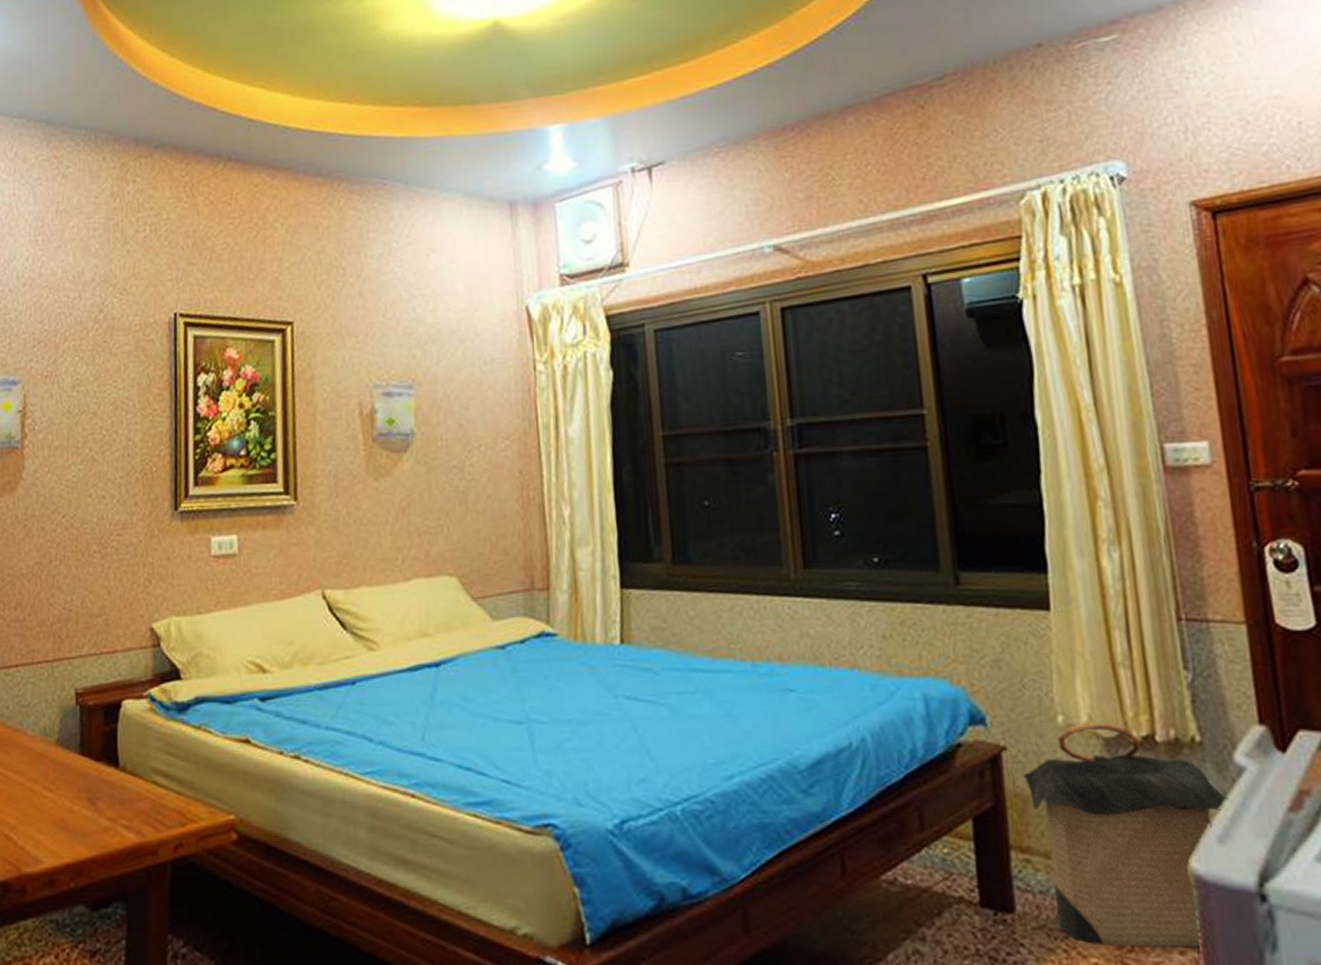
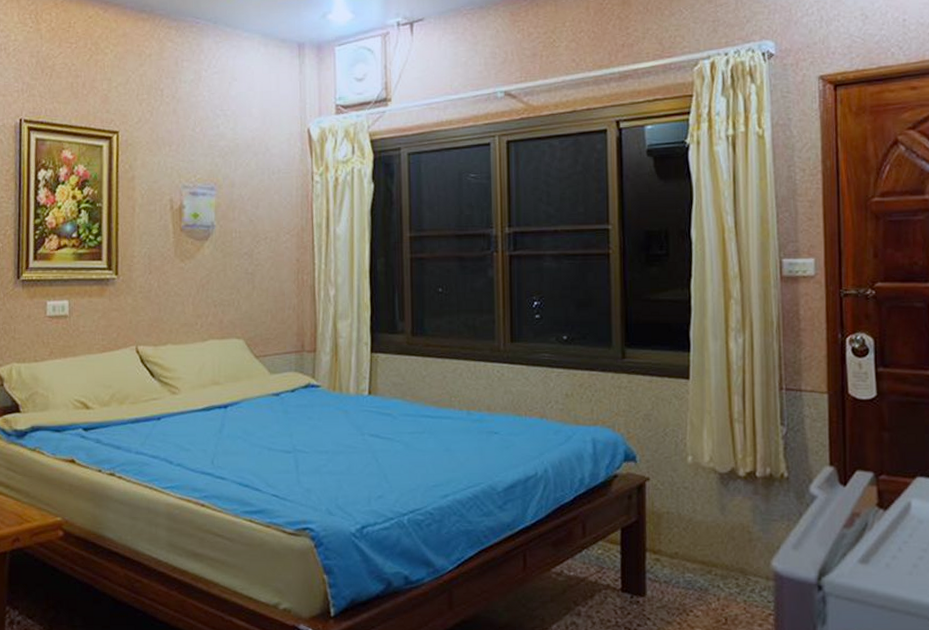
laundry hamper: present [1023,723,1228,948] -> none [660,462,803,622]

